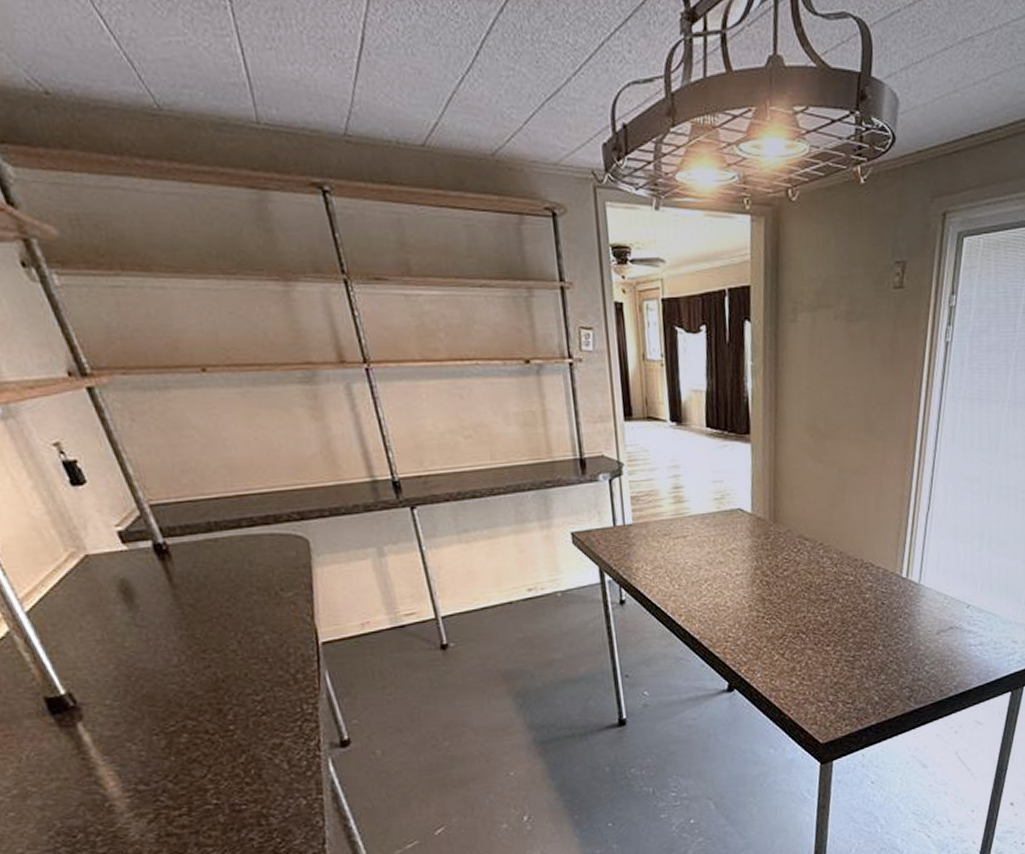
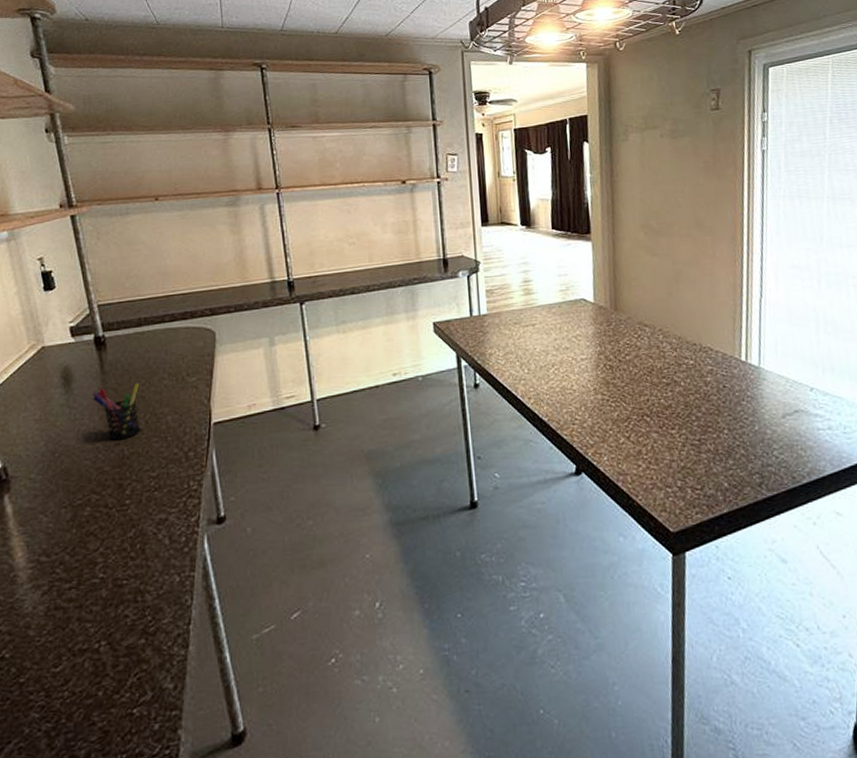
pen holder: none [164,598,234,663] -> present [92,382,141,441]

